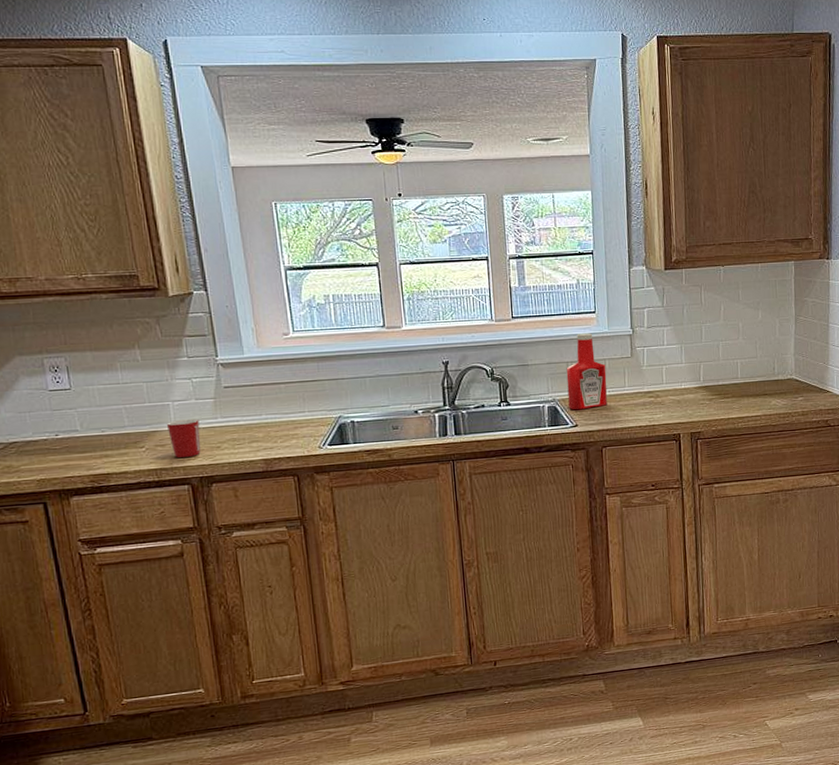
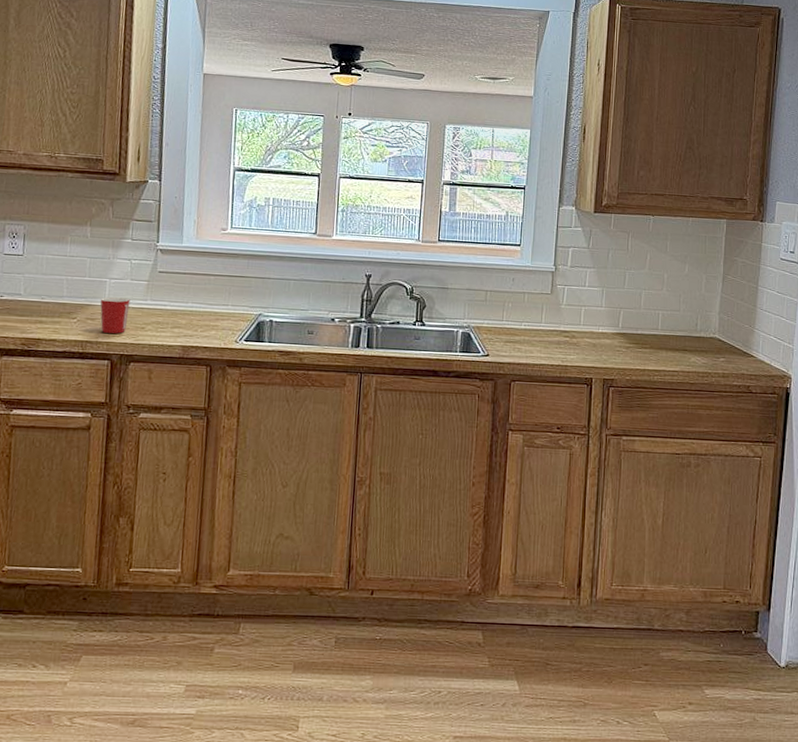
ketchup bottle: present [566,333,607,410] -> none [482,264,525,340]

